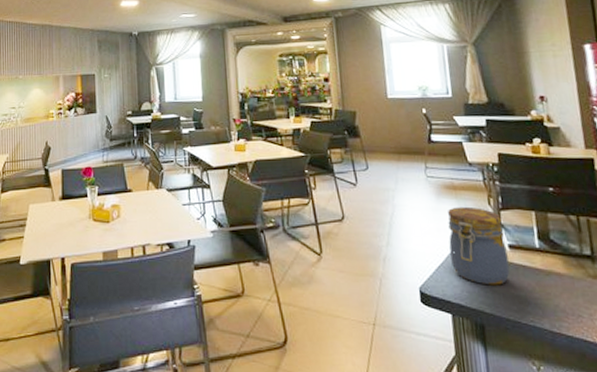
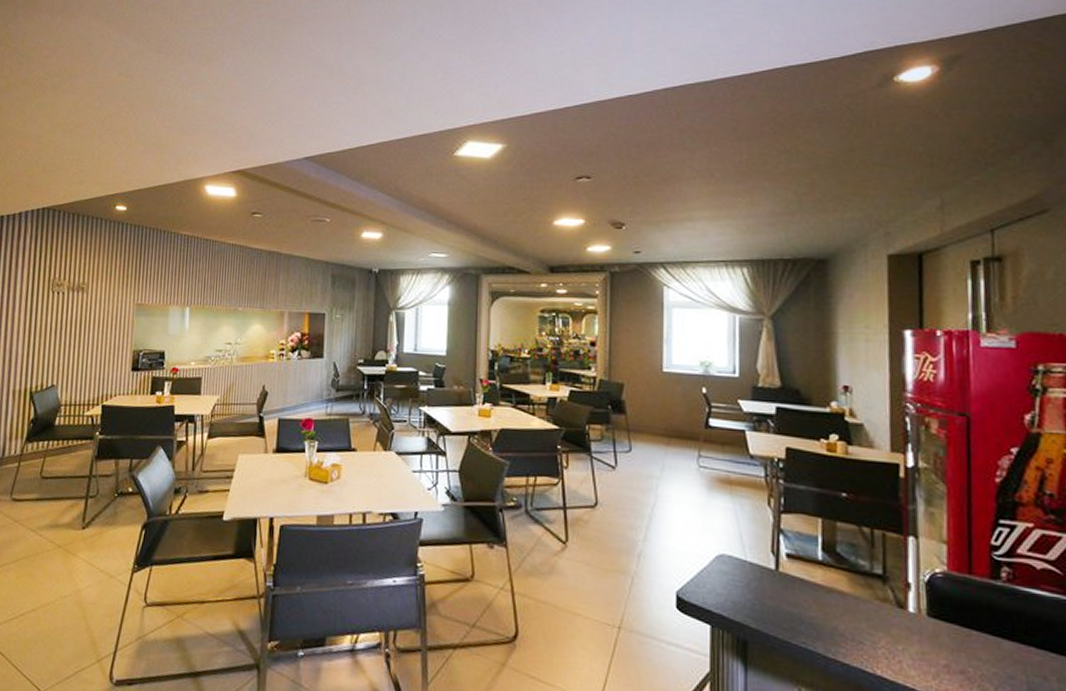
jar: present [448,206,510,285] -> none [717,504,784,599]

